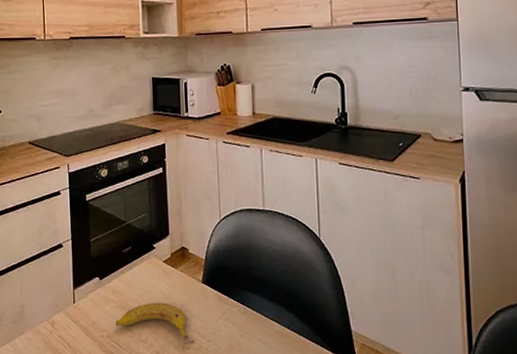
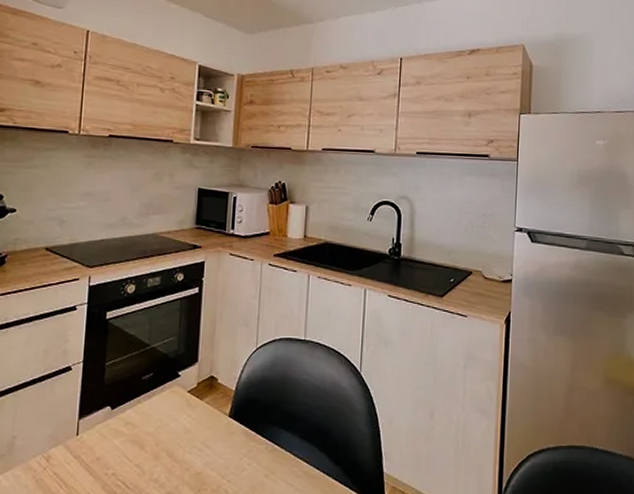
fruit: present [115,302,195,345] -> none [123,437,214,485]

